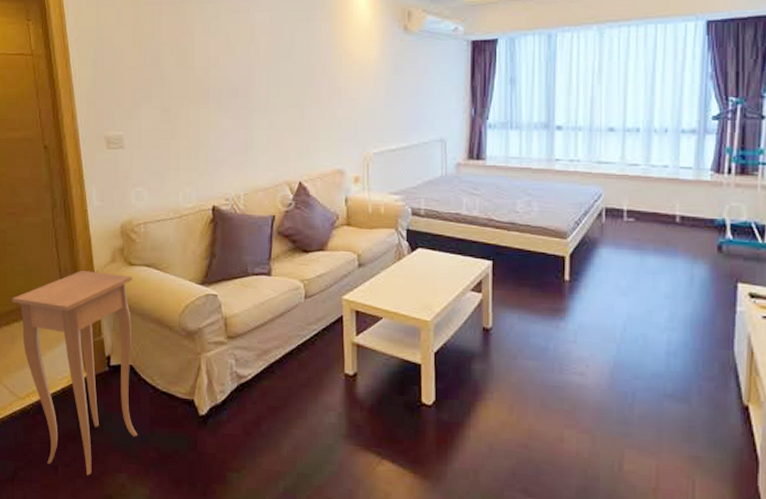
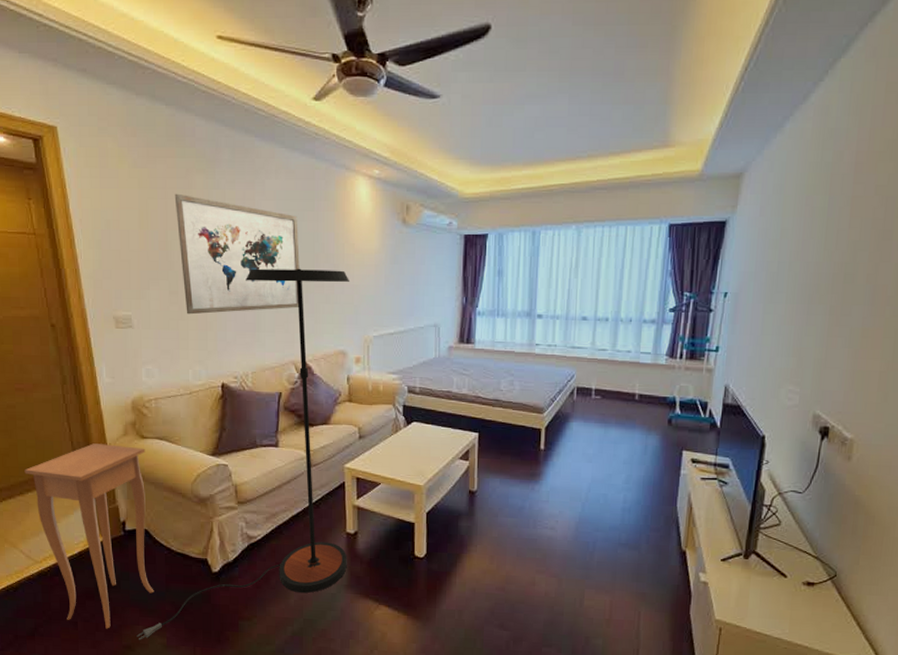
floor lamp: none [118,82,347,490] -> present [136,268,349,640]
wall art: none [168,9,295,133] -> present [174,193,300,315]

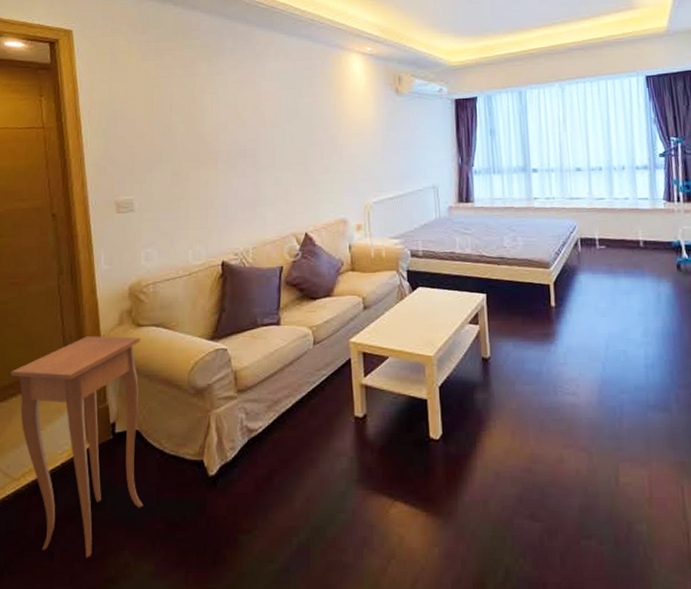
floor lamp: present [136,268,349,640] -> none [121,140,357,569]
wall art: present [174,193,300,315] -> none [179,81,299,194]

